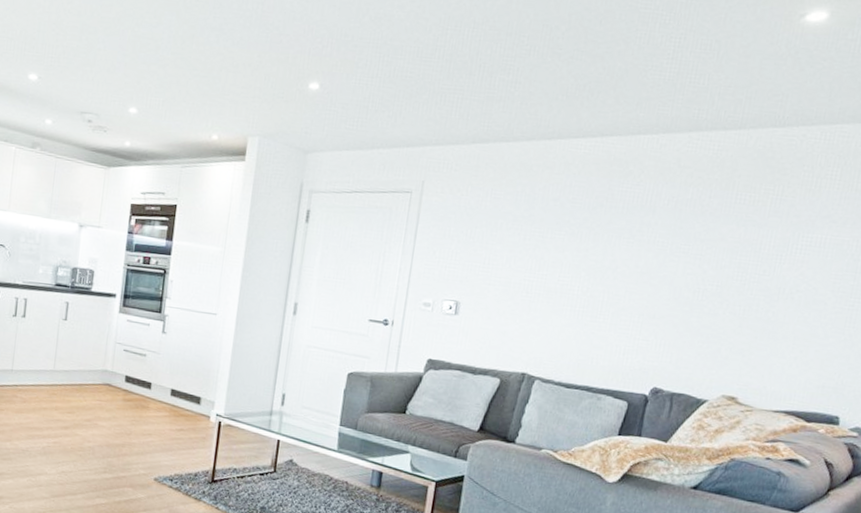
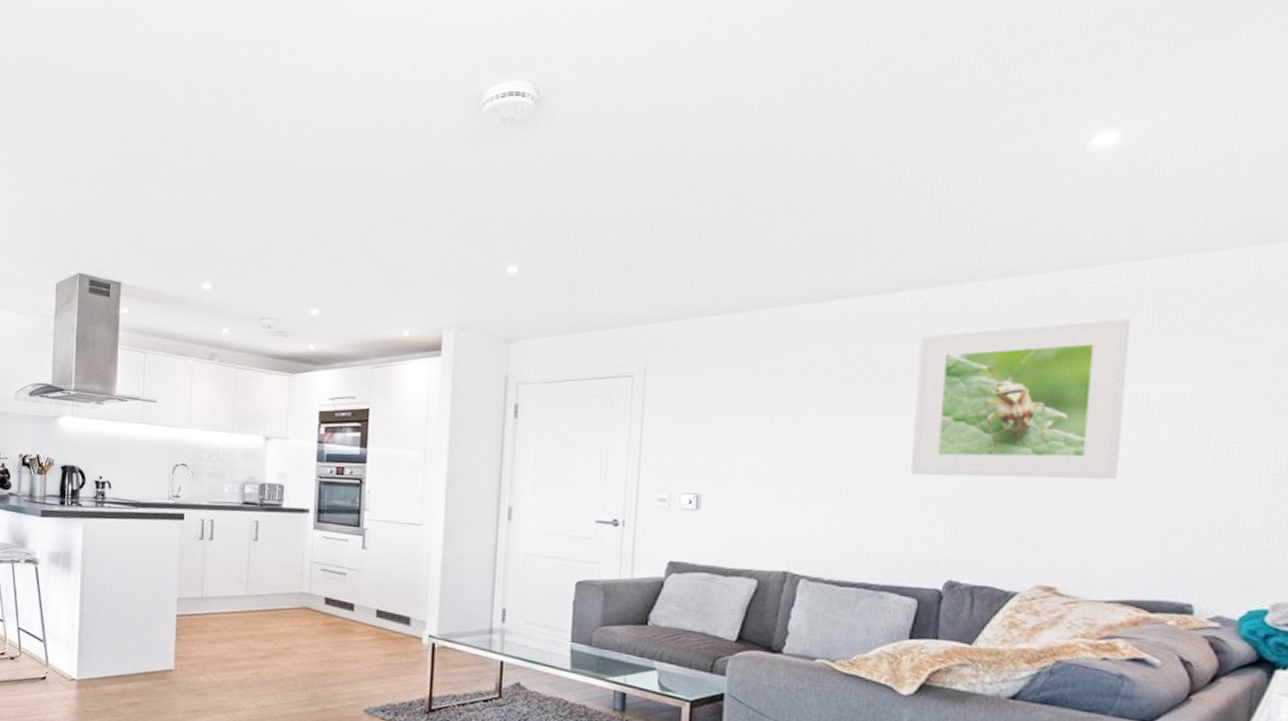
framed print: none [633,172,819,310] -> present [911,318,1131,480]

